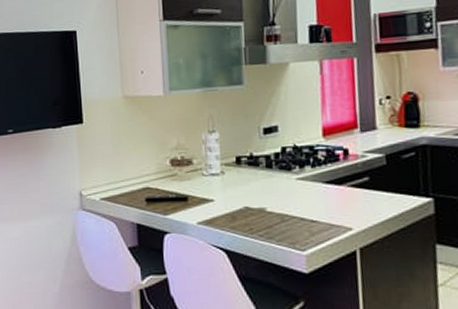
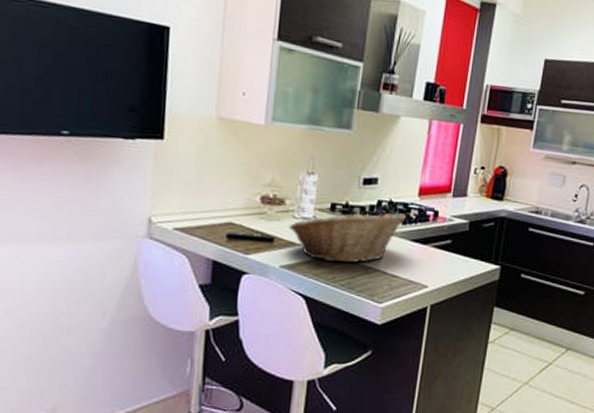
fruit basket: none [200,157,314,214] -> present [289,209,406,264]

